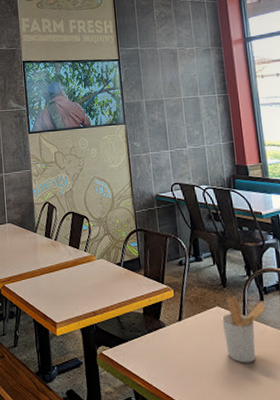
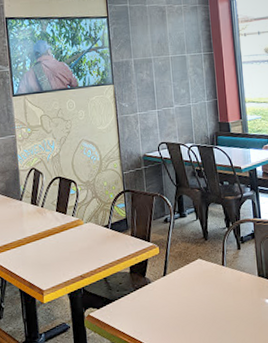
utensil holder: present [221,296,266,363] -> none [203,247,242,309]

